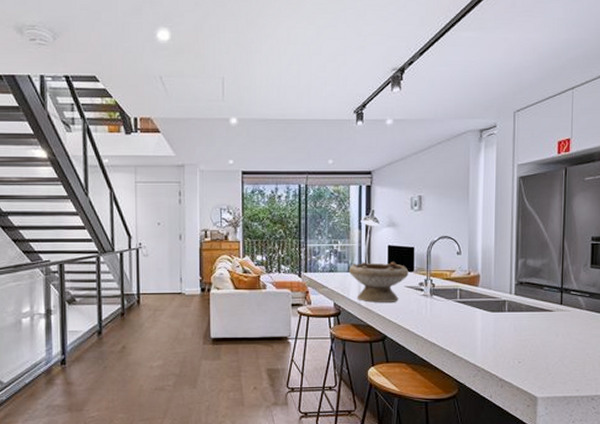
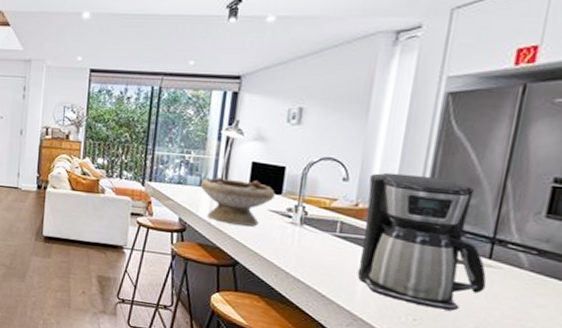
coffee maker: none [476,244,562,350] -> present [357,172,487,311]

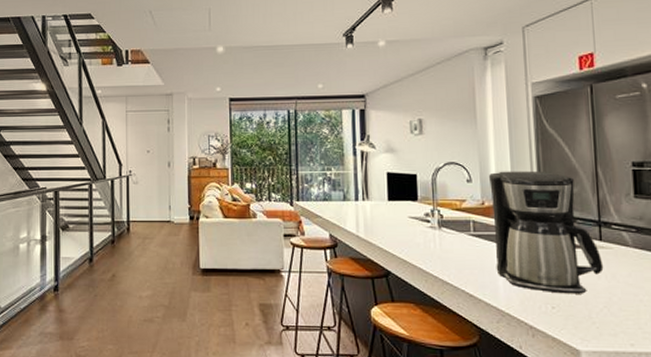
bowl: present [201,176,275,226] -> none [345,189,412,234]

